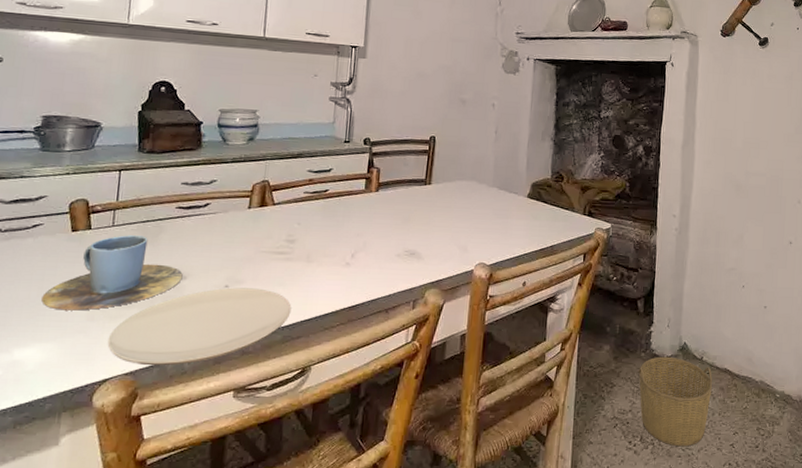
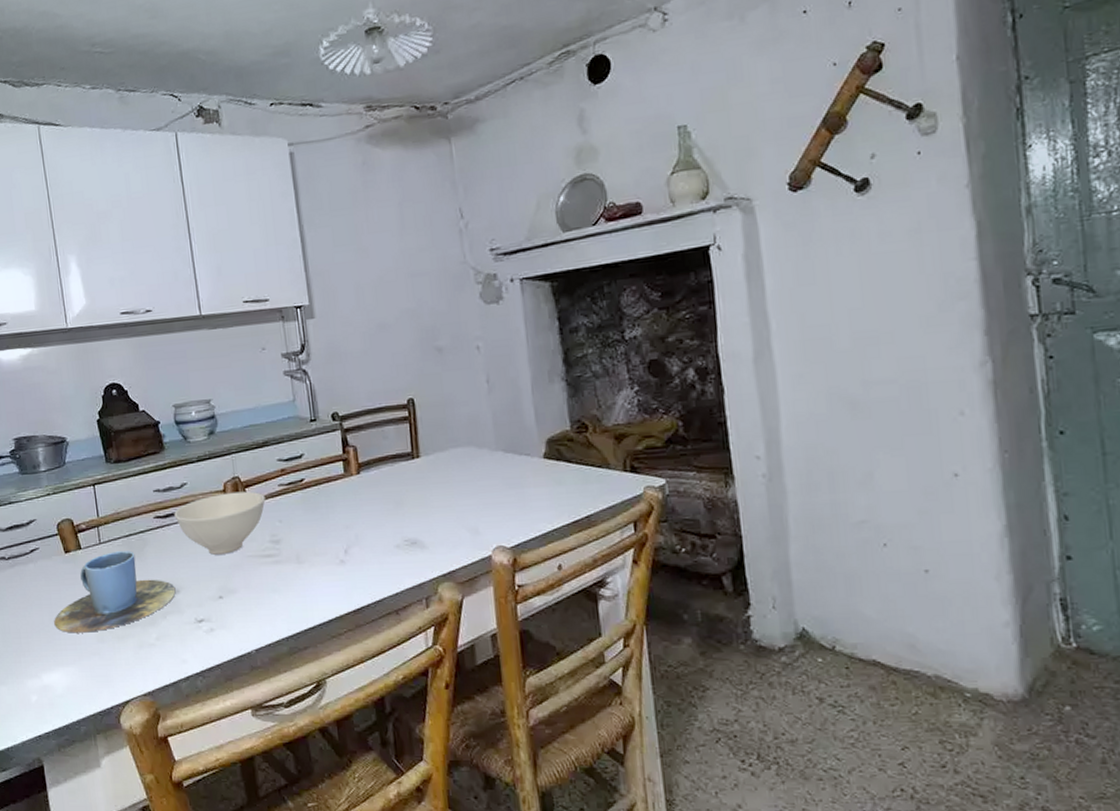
plate: present [107,287,292,366] -> none [120,597,292,686]
bowl: none [197,193,289,248] -> present [174,491,266,555]
basket: present [638,356,713,447] -> none [739,648,858,767]

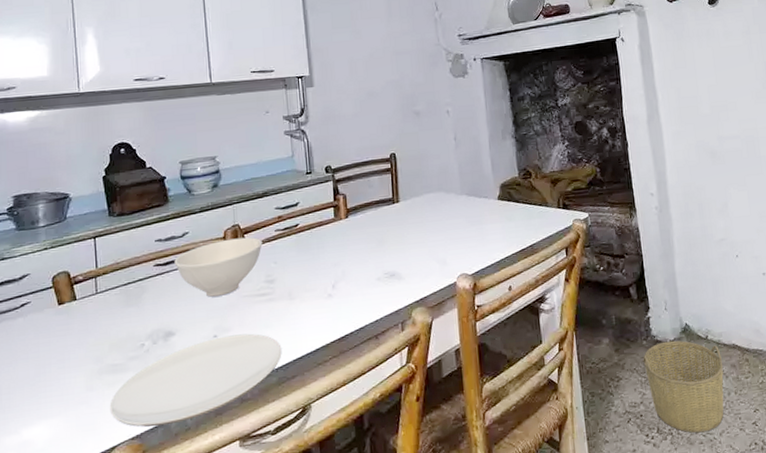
cup: present [54,551,176,633] -> none [41,298,171,385]
plate: none [120,597,292,686] -> present [109,333,282,428]
basket: none [739,648,858,767] -> present [643,340,724,433]

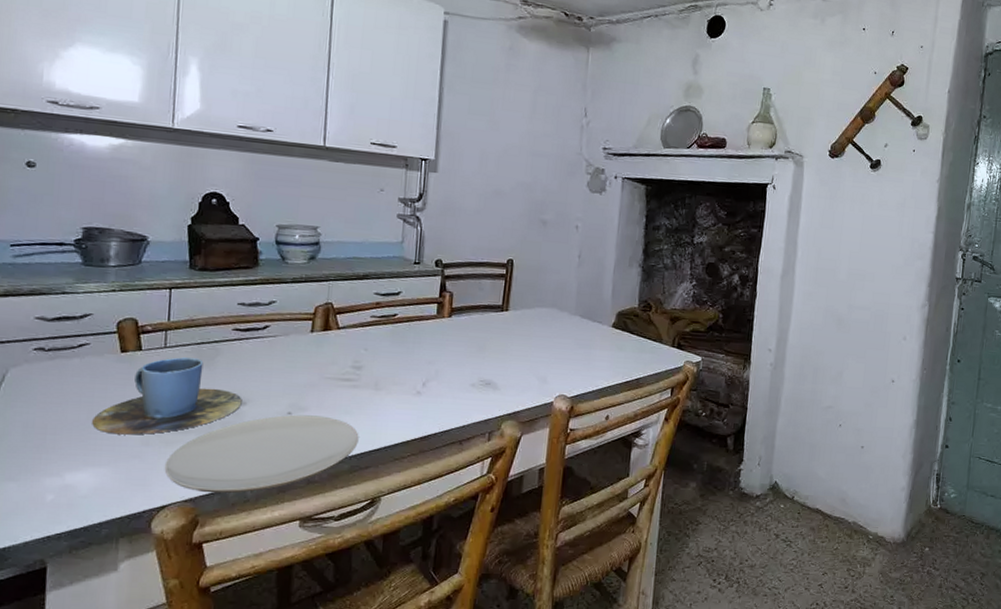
cup: none [41,298,171,385] -> present [92,357,242,435]
bowl: present [174,237,263,297] -> none [256,316,355,374]
basket: present [643,340,724,433] -> none [725,495,803,586]

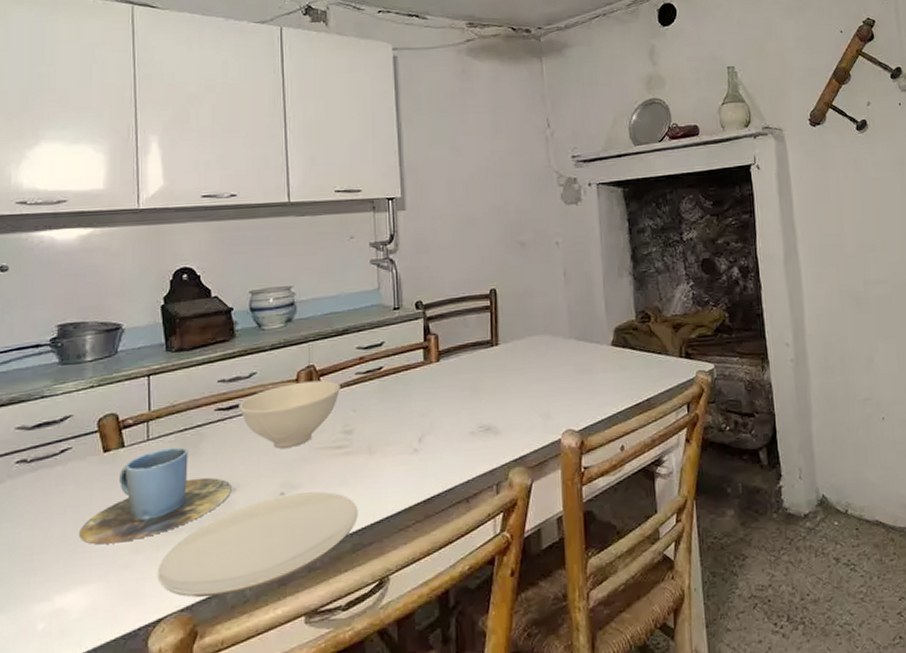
bowl: none [256,316,355,374] -> present [239,380,340,448]

